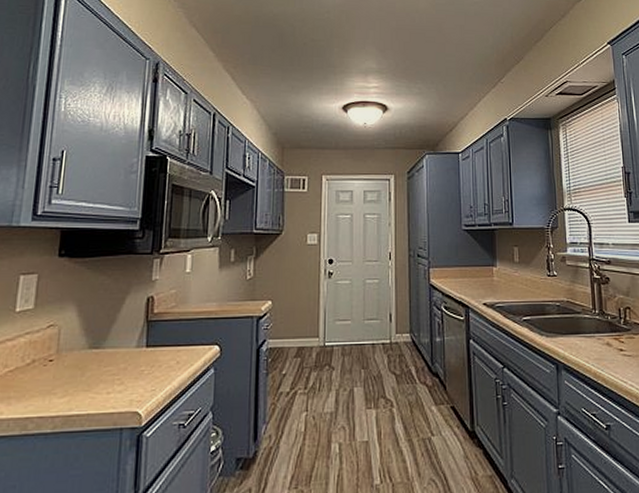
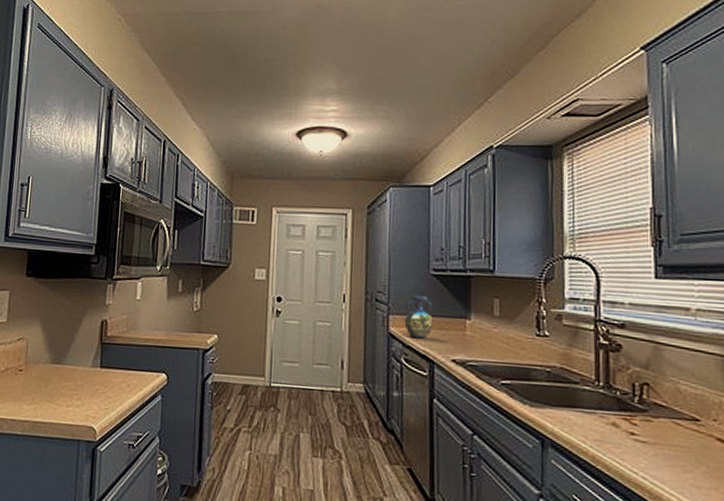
vase: none [442,249,466,287] -> present [404,295,433,339]

